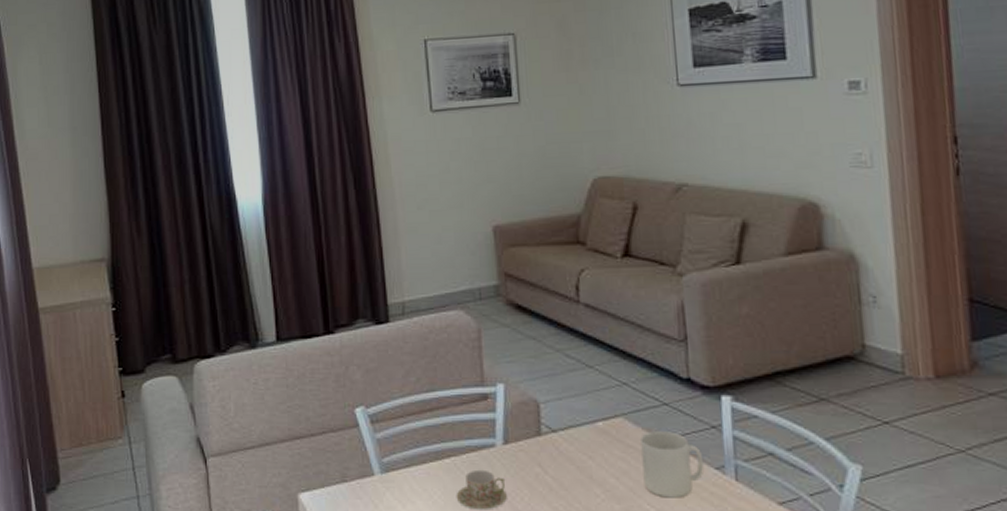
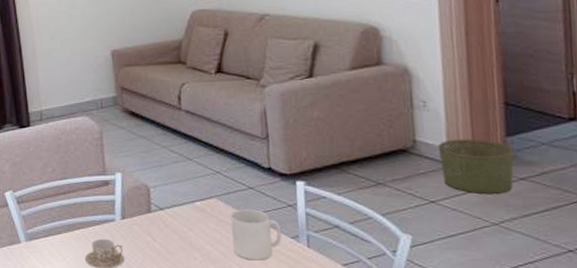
basket: none [891,343,982,413] -> present [437,139,514,194]

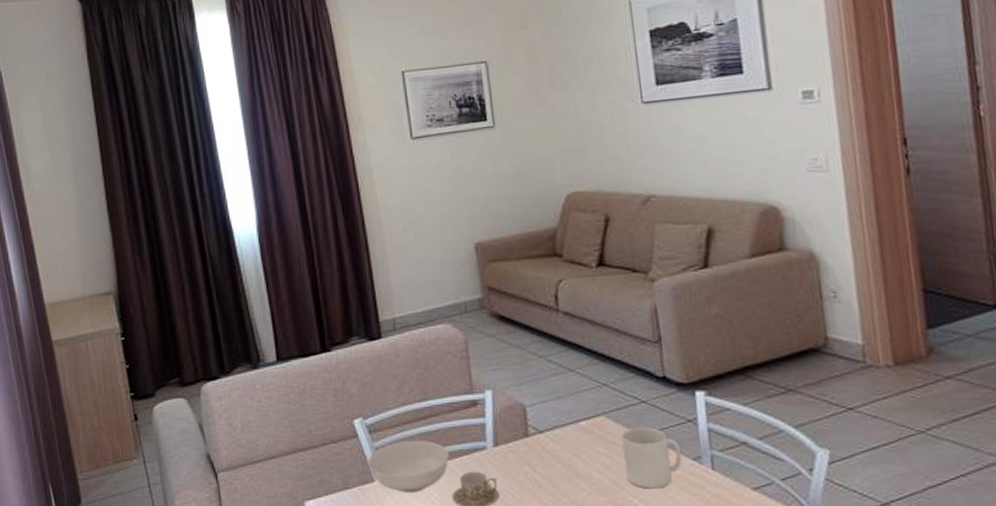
bowl: none [16,211,84,253] -> present [368,440,450,492]
basket: present [437,139,514,194] -> none [852,333,938,397]

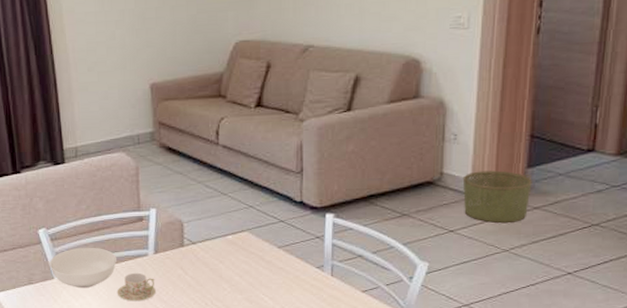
mug: present [622,427,683,489] -> none [261,241,308,290]
basket: none [852,333,938,397] -> present [462,170,532,223]

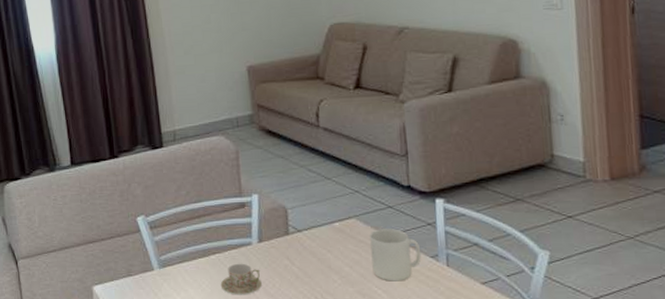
bowl: present [49,247,118,288] -> none [148,235,220,280]
mug: none [261,241,308,290] -> present [370,229,422,282]
basket: present [462,170,532,223] -> none [574,152,649,208]

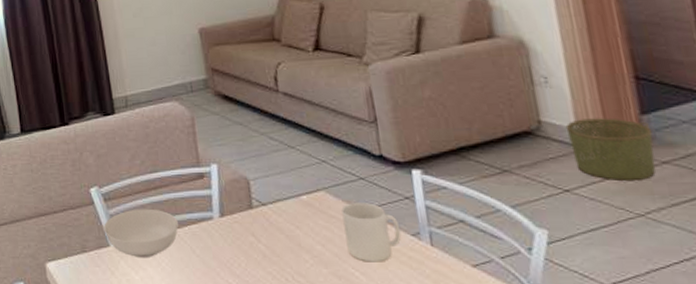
bowl: none [148,235,220,280] -> present [103,208,179,257]
teacup: present [220,263,263,295] -> none [181,239,227,275]
basket: none [574,152,649,208] -> present [565,118,655,181]

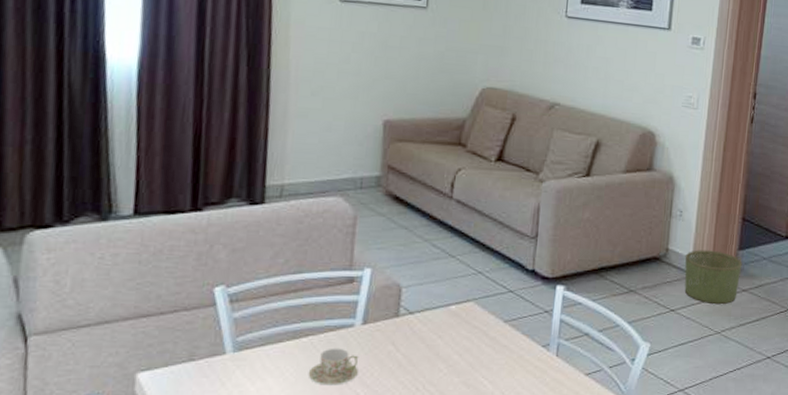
bowl: present [103,208,179,257] -> none [222,313,315,366]
teacup: none [181,239,227,275] -> present [308,348,359,386]
mug: present [341,203,402,262] -> none [482,314,535,372]

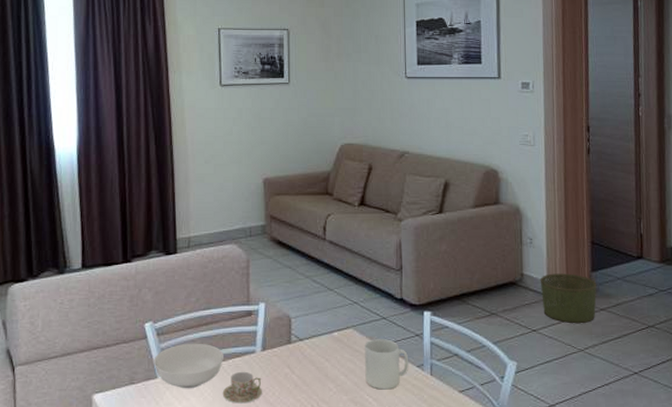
bowl: none [222,313,315,366] -> present [153,343,225,388]
mug: none [482,314,535,372] -> present [365,339,409,390]

